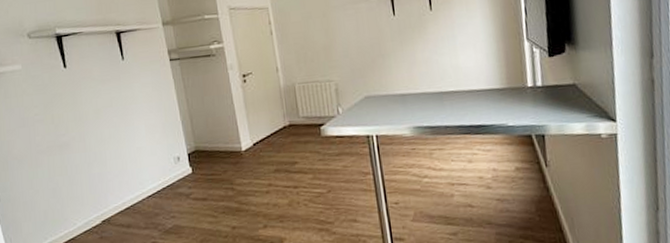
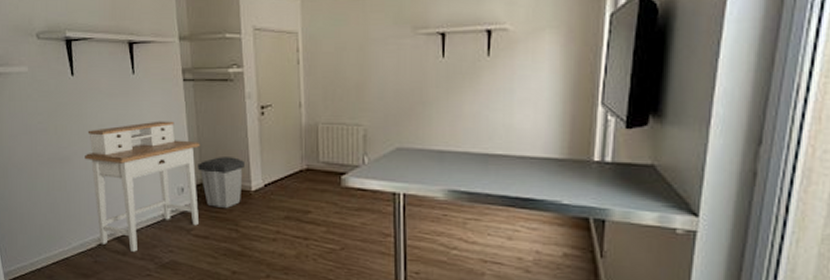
desk: none [83,97,196,223] -> present [85,121,201,252]
trash can: none [190,123,234,171] -> present [198,157,246,209]

